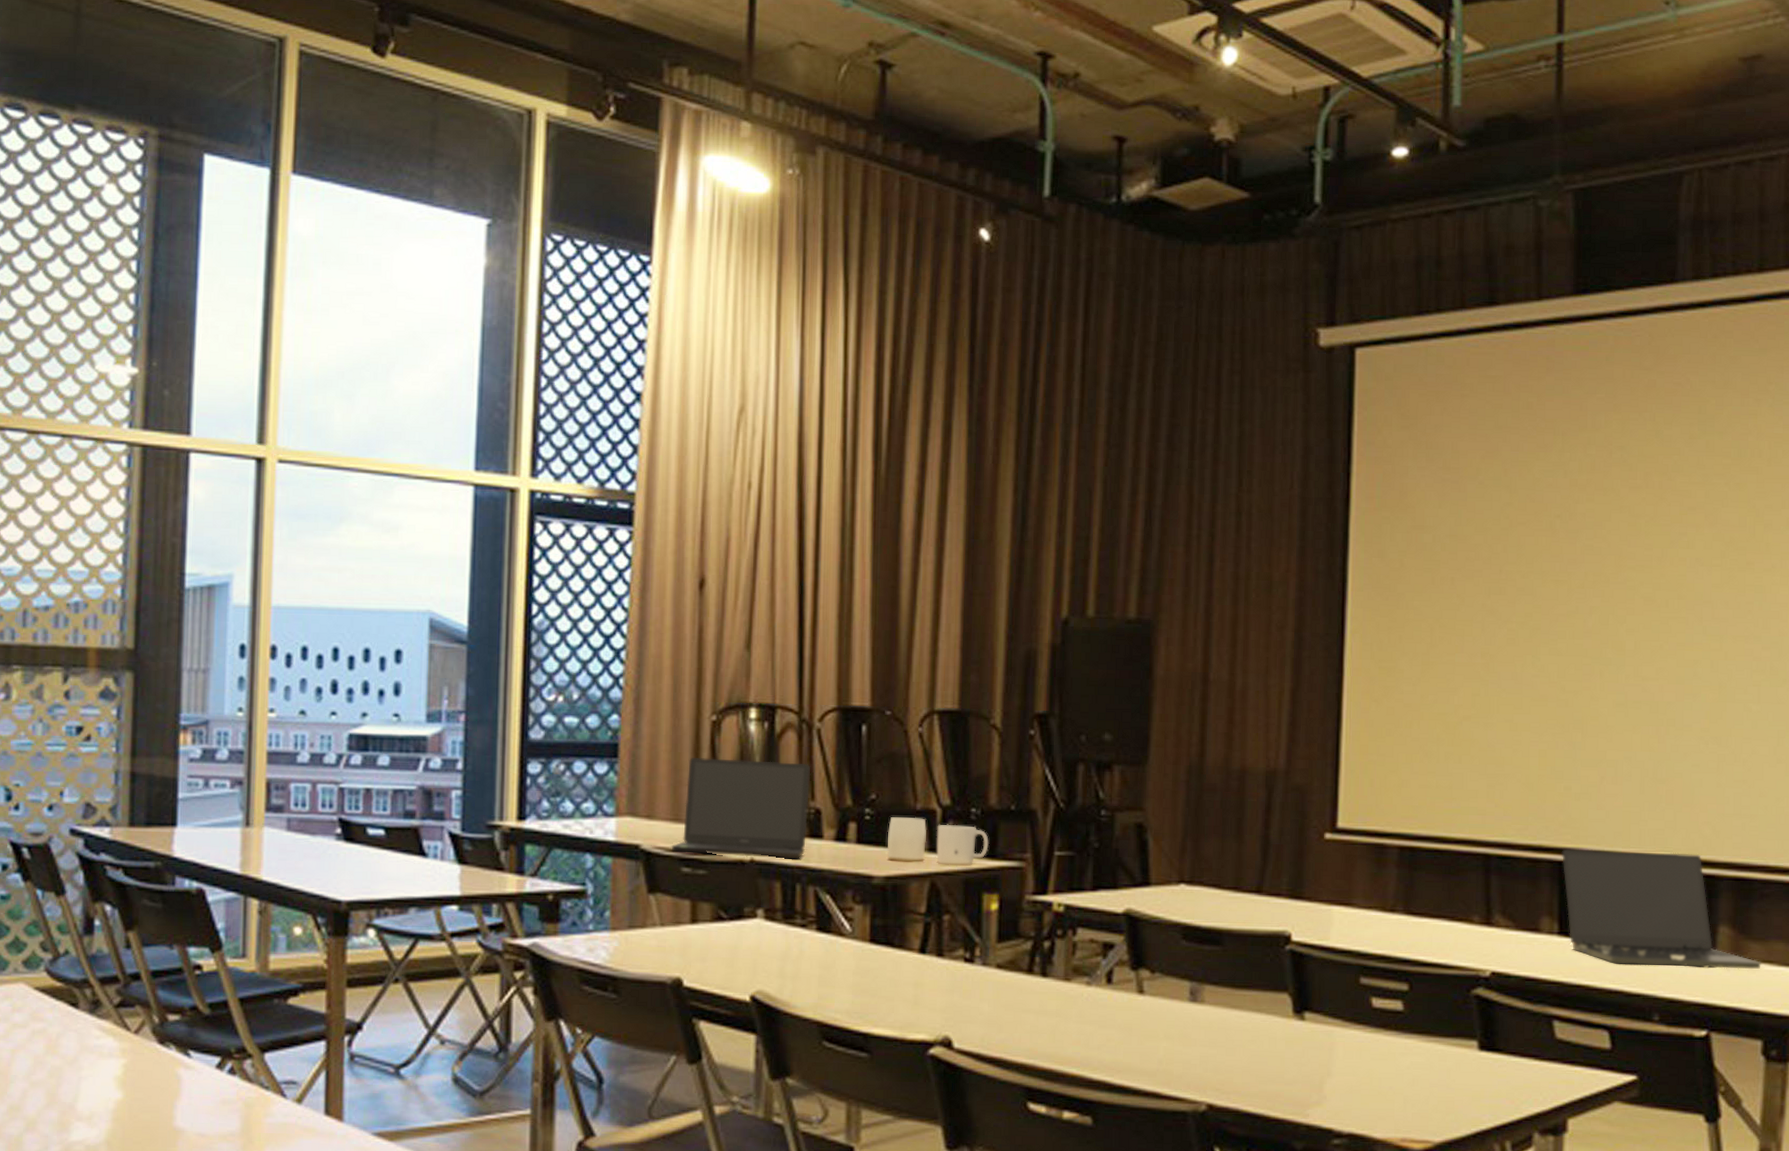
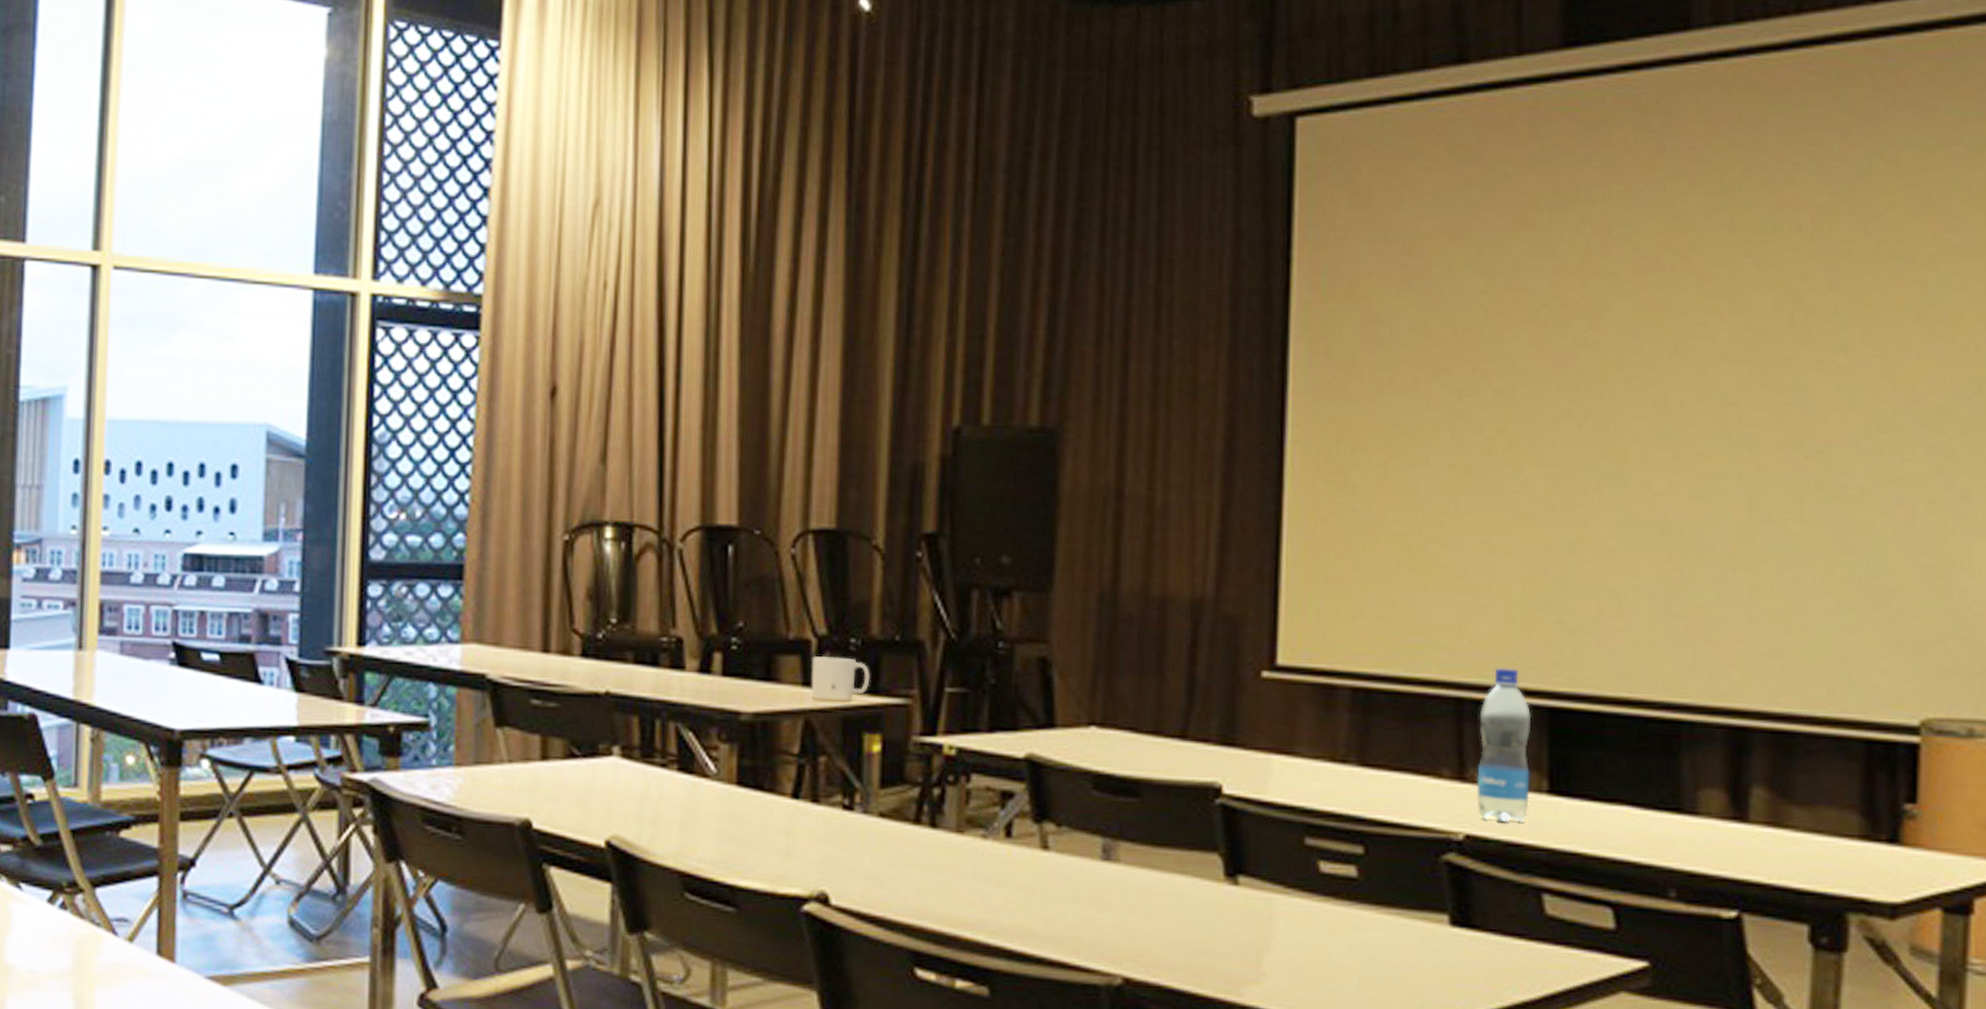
laptop: present [671,757,811,859] -> none [520,580,672,692]
mug: present [886,817,927,862] -> none [755,647,801,698]
bottle: none [1500,828,1546,961] -> present [1476,668,1532,823]
laptop: present [1561,849,1761,970] -> none [1551,694,1807,840]

